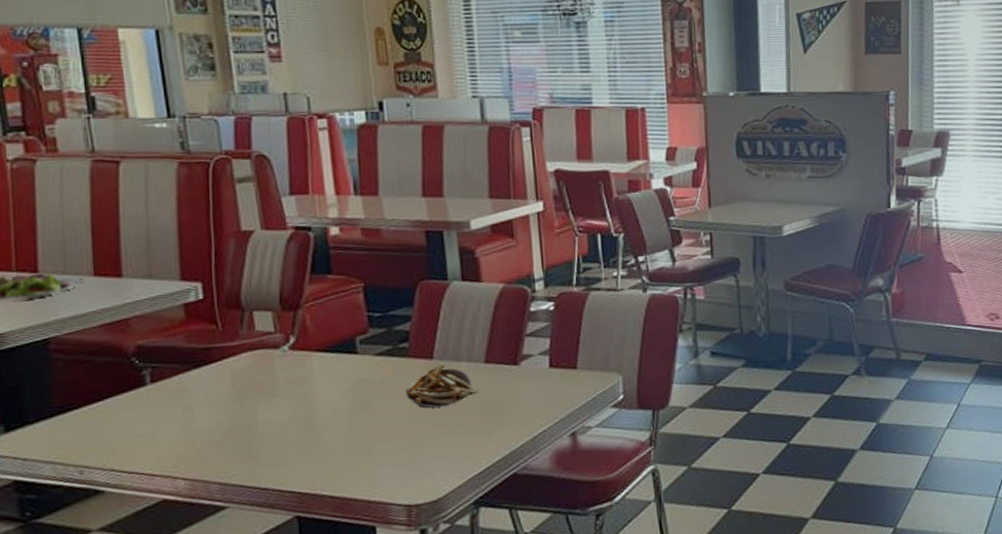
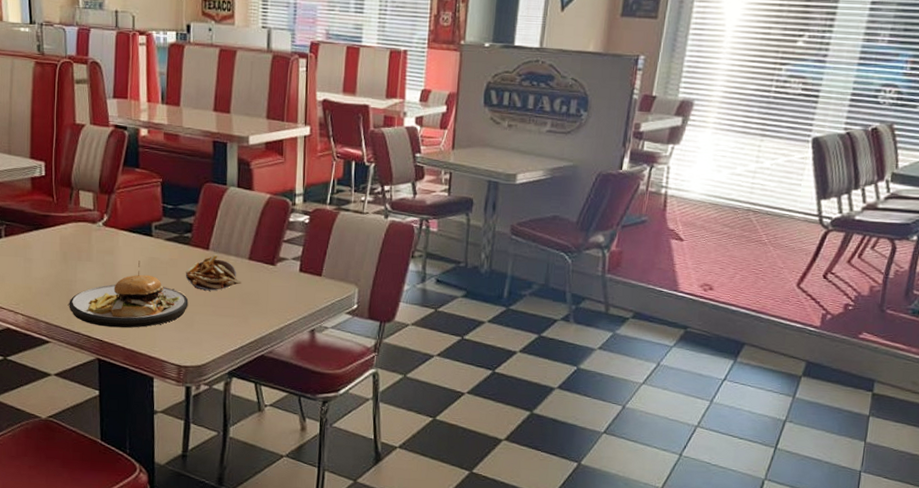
plate: none [250,385,413,475] -> present [69,261,189,328]

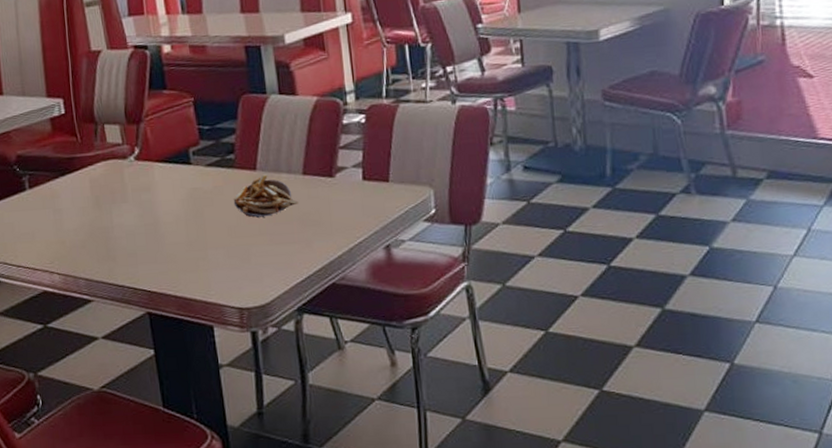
plate: present [69,261,189,328] -> none [108,194,242,275]

